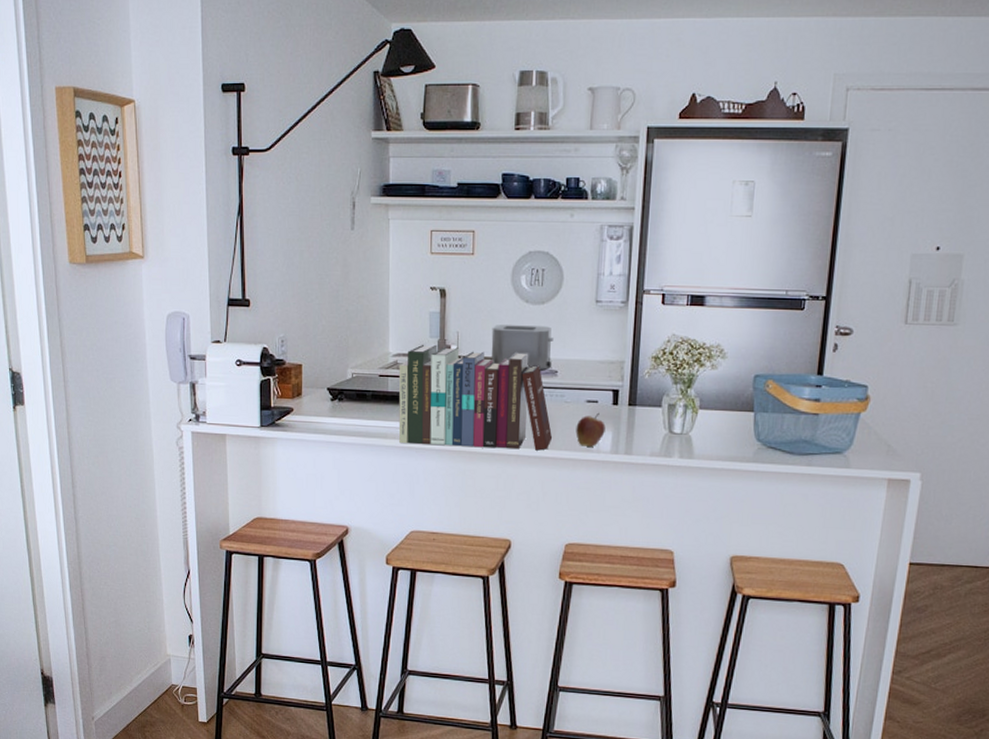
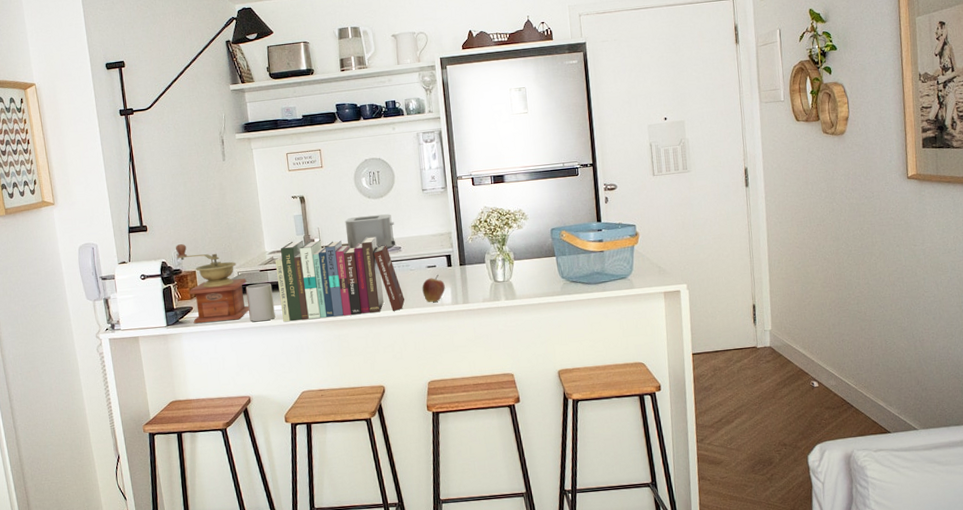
coffee grinder: none [280,328,362,432] -> present [175,244,250,323]
mug: none [359,390,392,439] -> present [245,282,275,322]

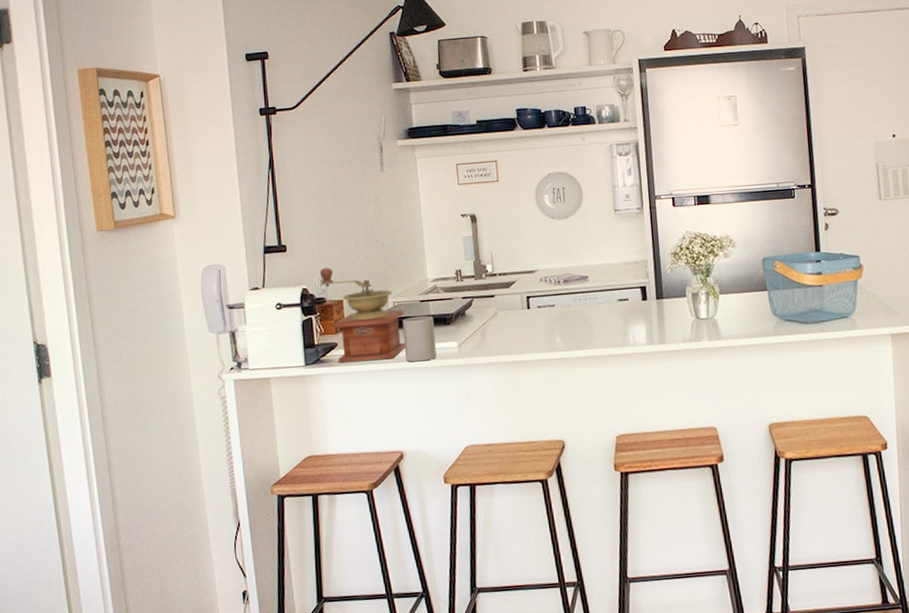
books: present [275,236,405,322] -> none [438,263,592,363]
toaster: present [345,214,395,250] -> none [523,237,581,279]
fruit: present [422,274,445,302] -> none [611,309,639,342]

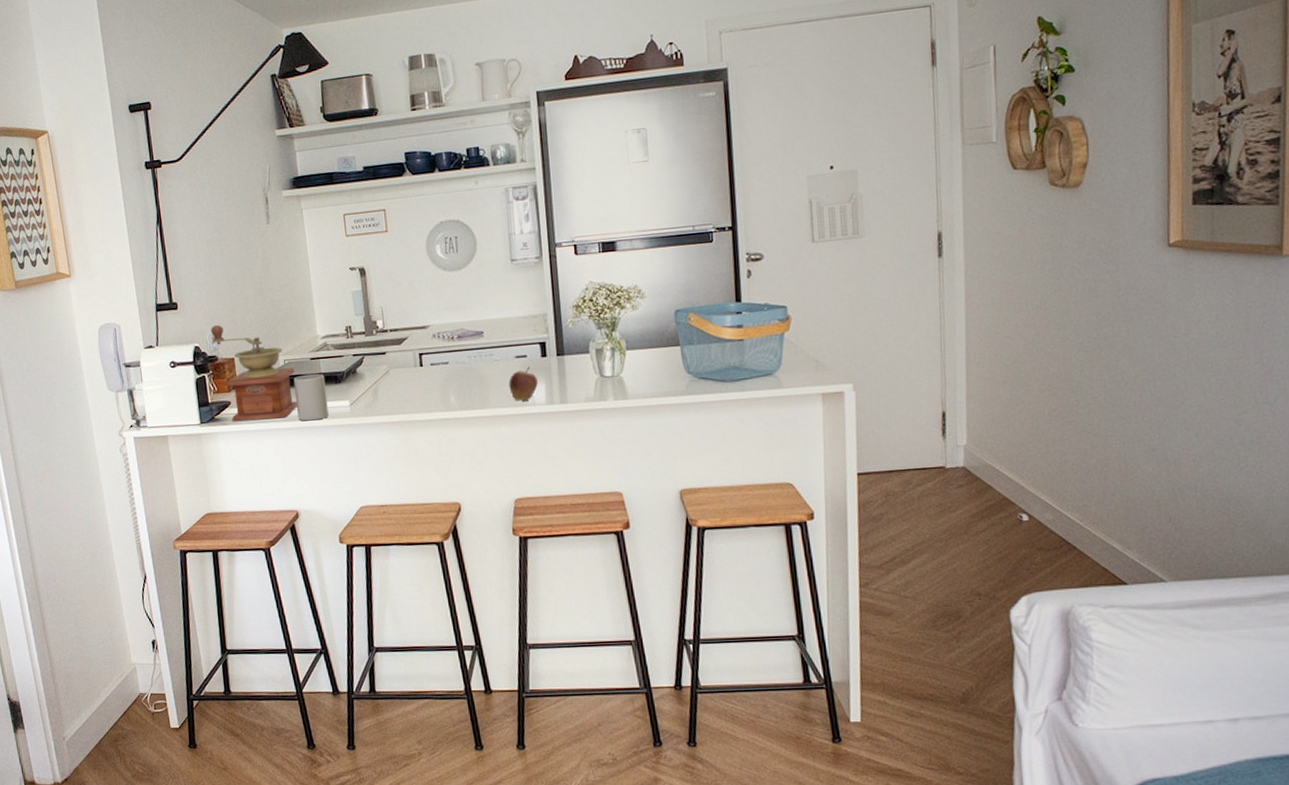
fruit: none [611,309,639,342] -> present [508,366,538,401]

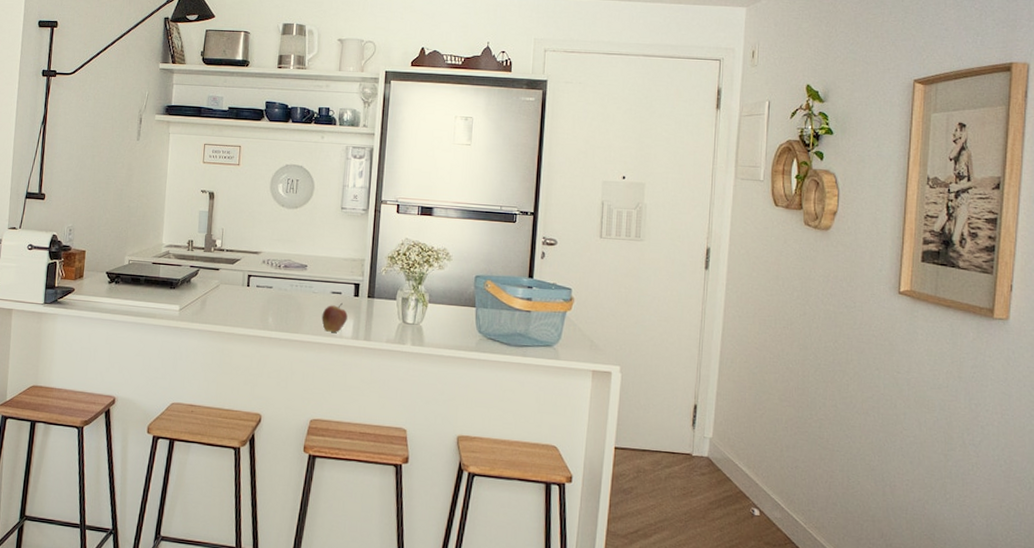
coffee grinder: present [210,325,298,421] -> none [69,219,137,311]
mug: present [293,373,329,421] -> none [131,276,162,319]

